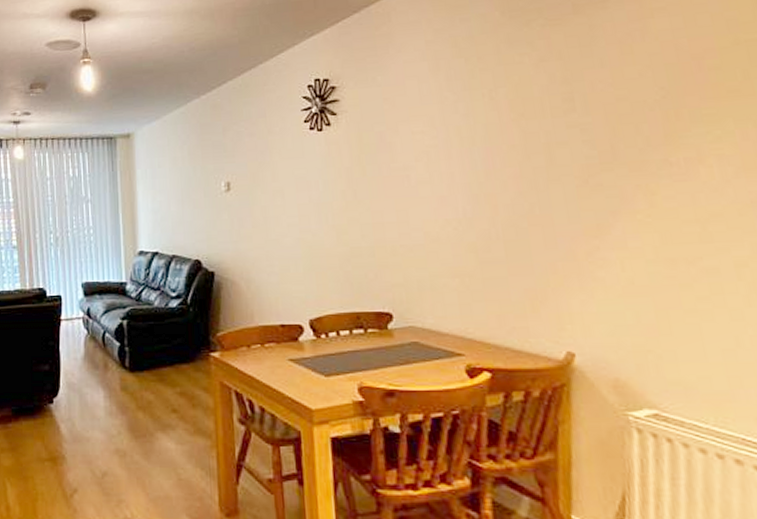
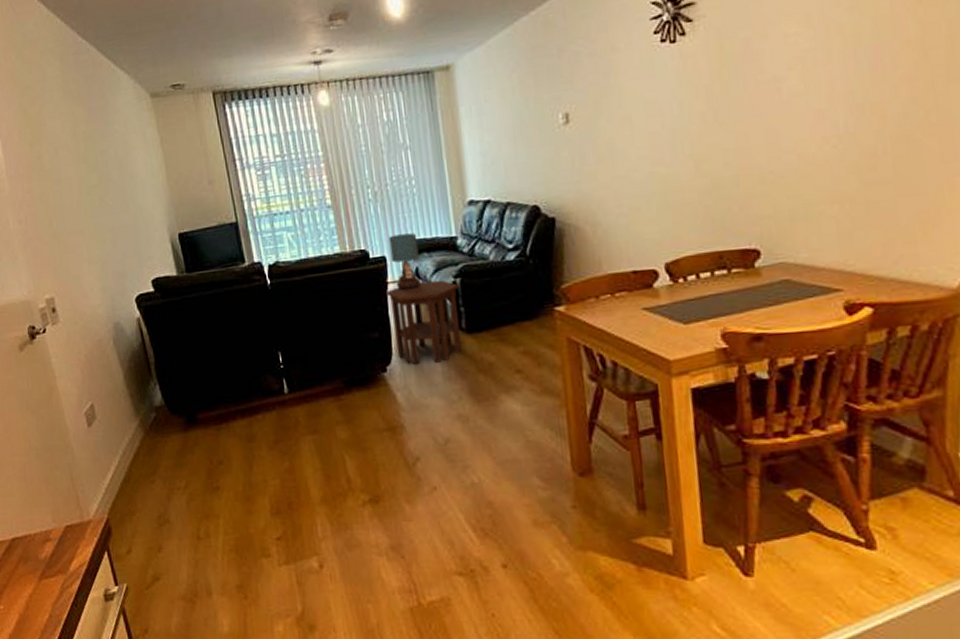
side table: none [58,320,125,398] -> present [385,279,463,364]
table lamp: none [65,276,91,327] -> present [389,233,420,290]

